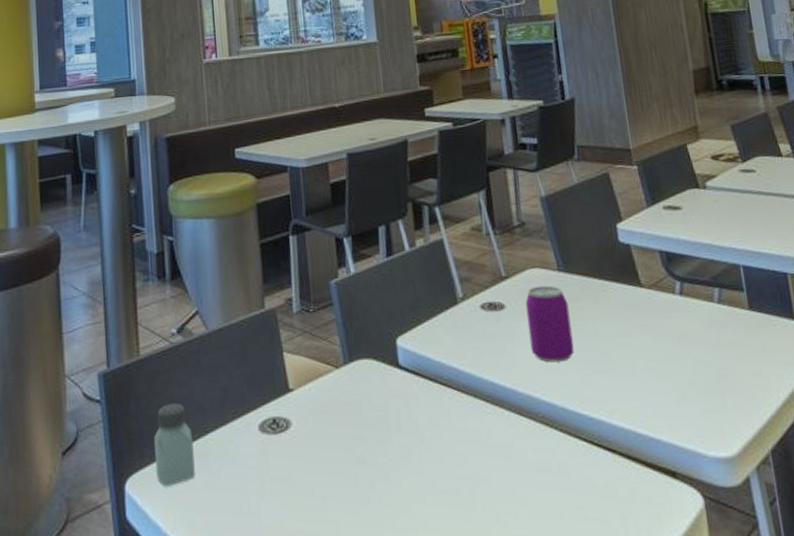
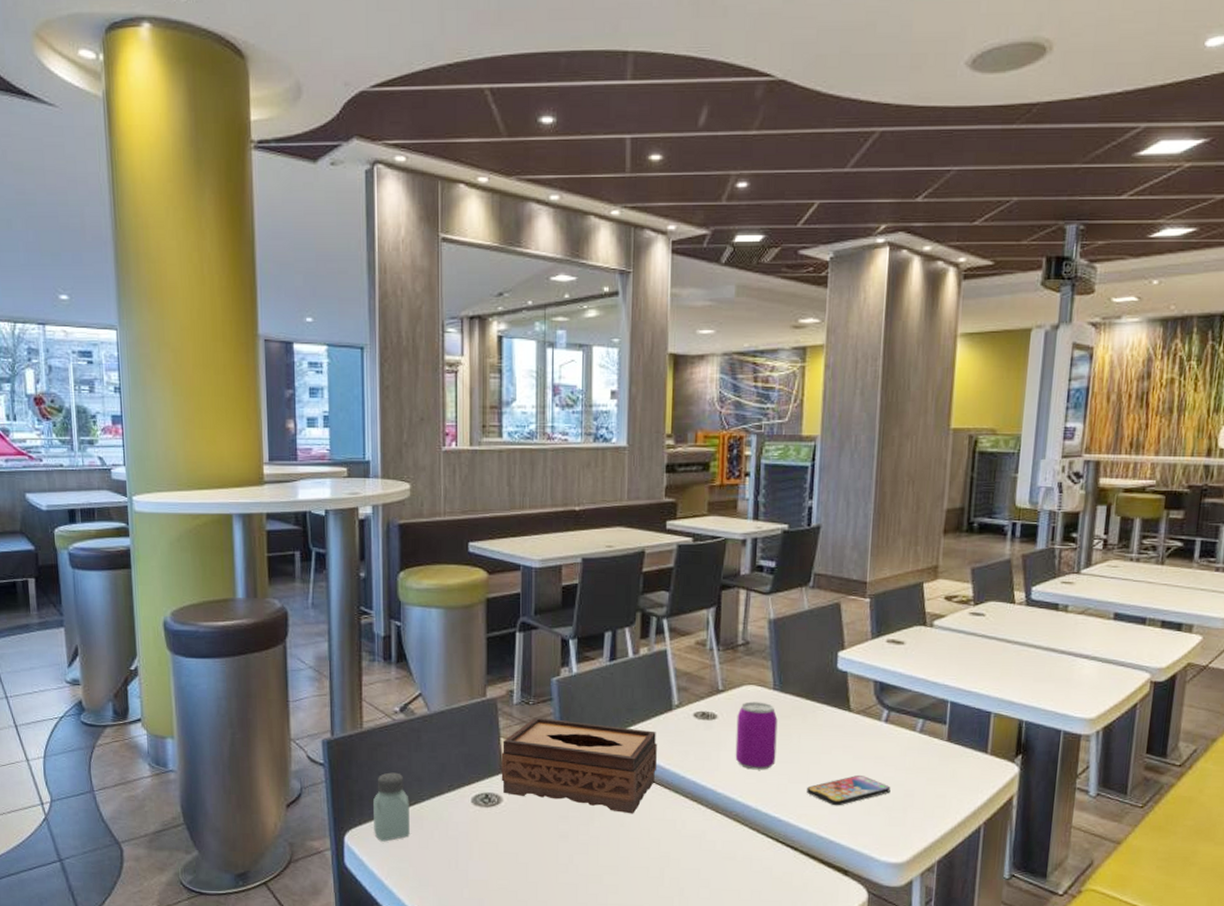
tissue box: none [285,325,450,427] -> present [501,717,657,814]
smartphone: none [613,357,702,396] -> present [807,775,891,806]

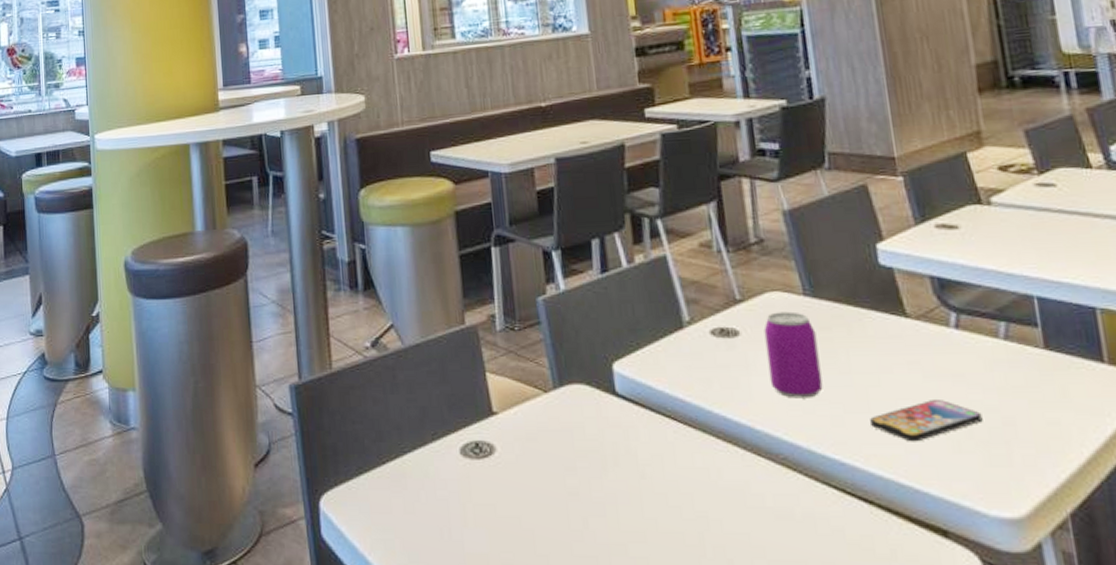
saltshaker: present [373,772,410,842] -> none [349,420,393,507]
tissue box: present [501,717,657,814] -> none [489,345,675,462]

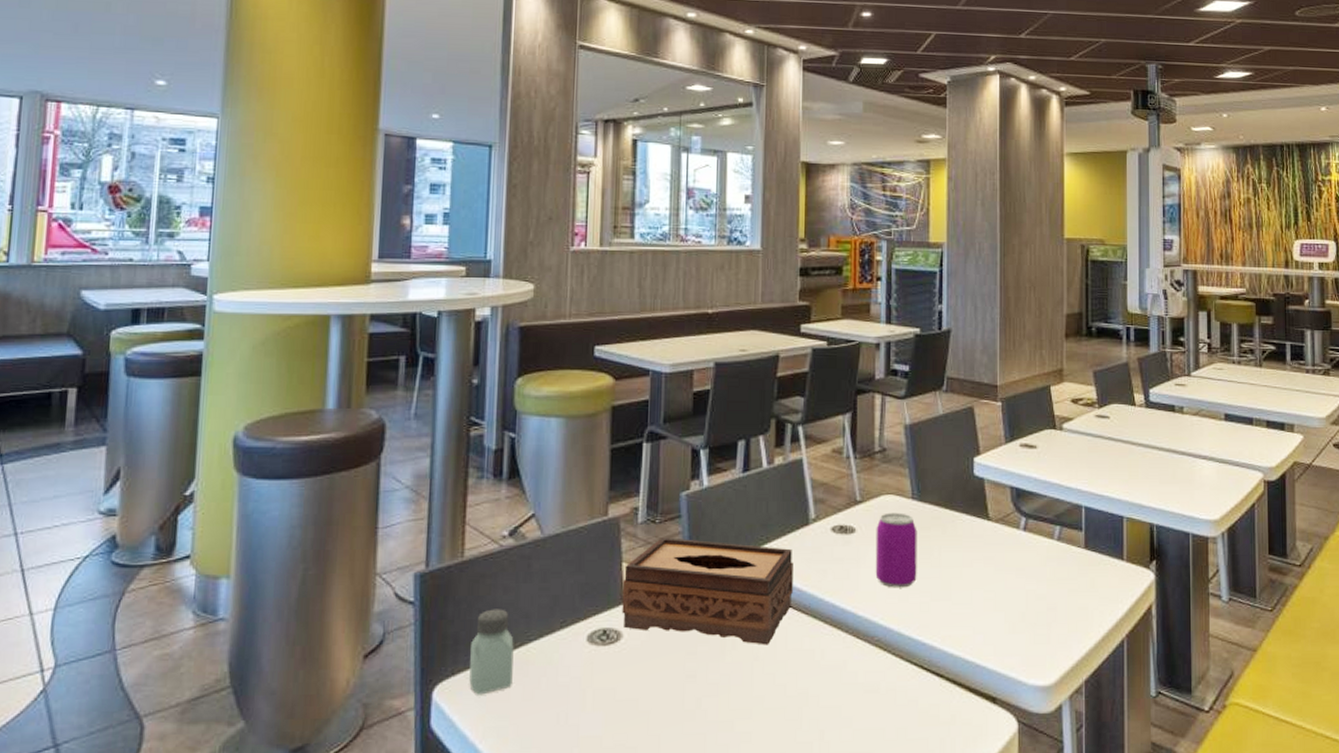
saltshaker: none [349,420,393,507] -> present [469,609,514,695]
tissue box: none [489,345,675,462] -> present [622,537,793,645]
smartphone: present [870,400,983,442] -> none [950,589,1033,625]

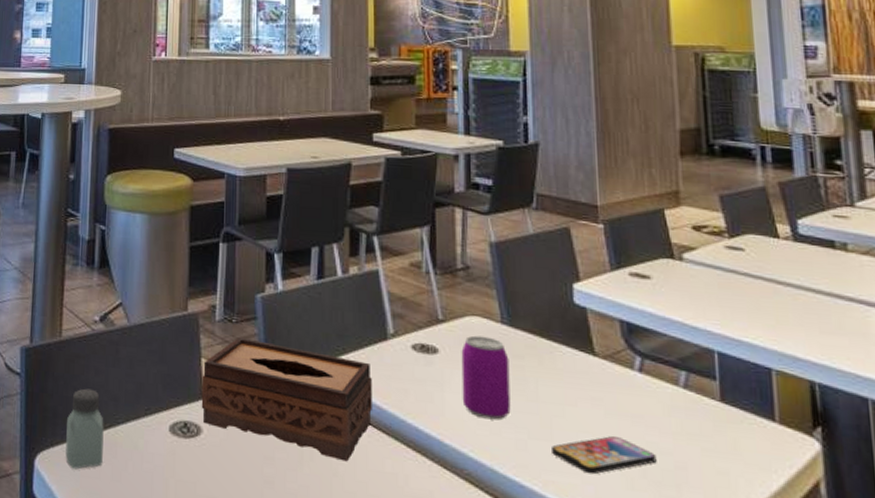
smartphone: none [950,589,1033,625] -> present [552,436,657,475]

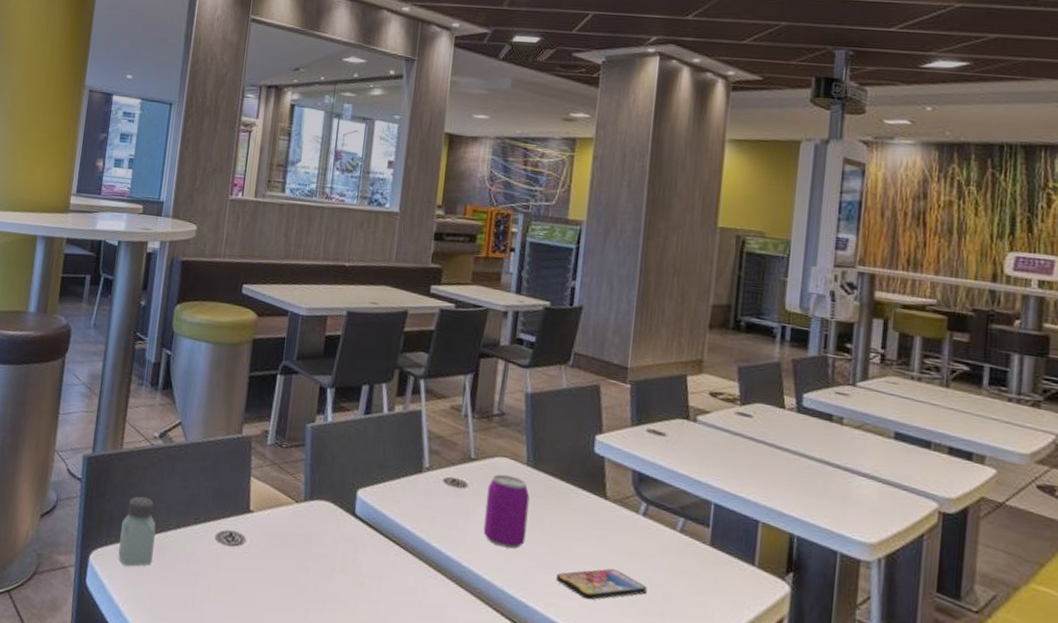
tissue box: present [201,337,372,462] -> none [246,461,404,576]

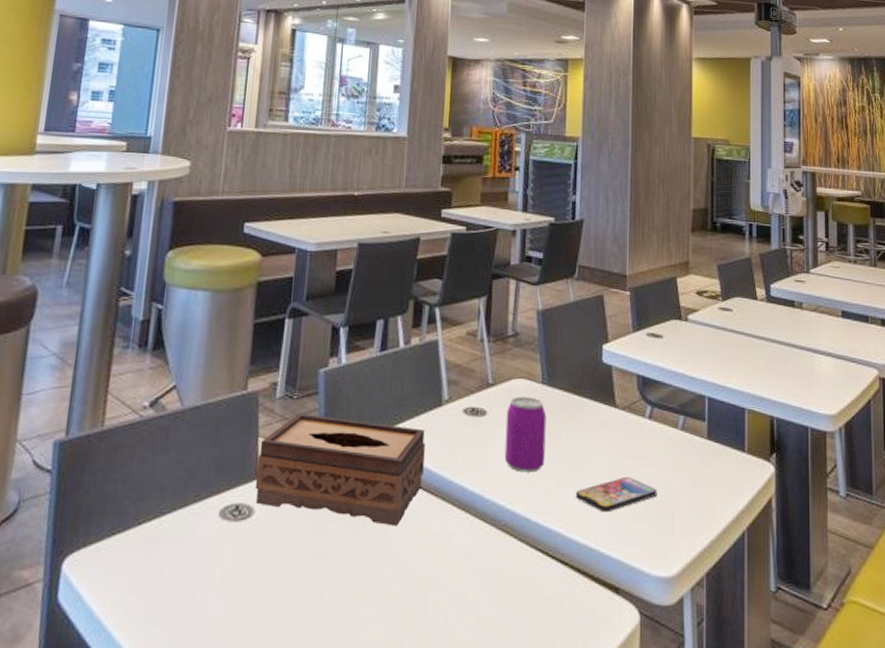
saltshaker: present [118,496,156,566] -> none [99,480,147,568]
tissue box: none [246,461,404,576] -> present [255,413,425,526]

